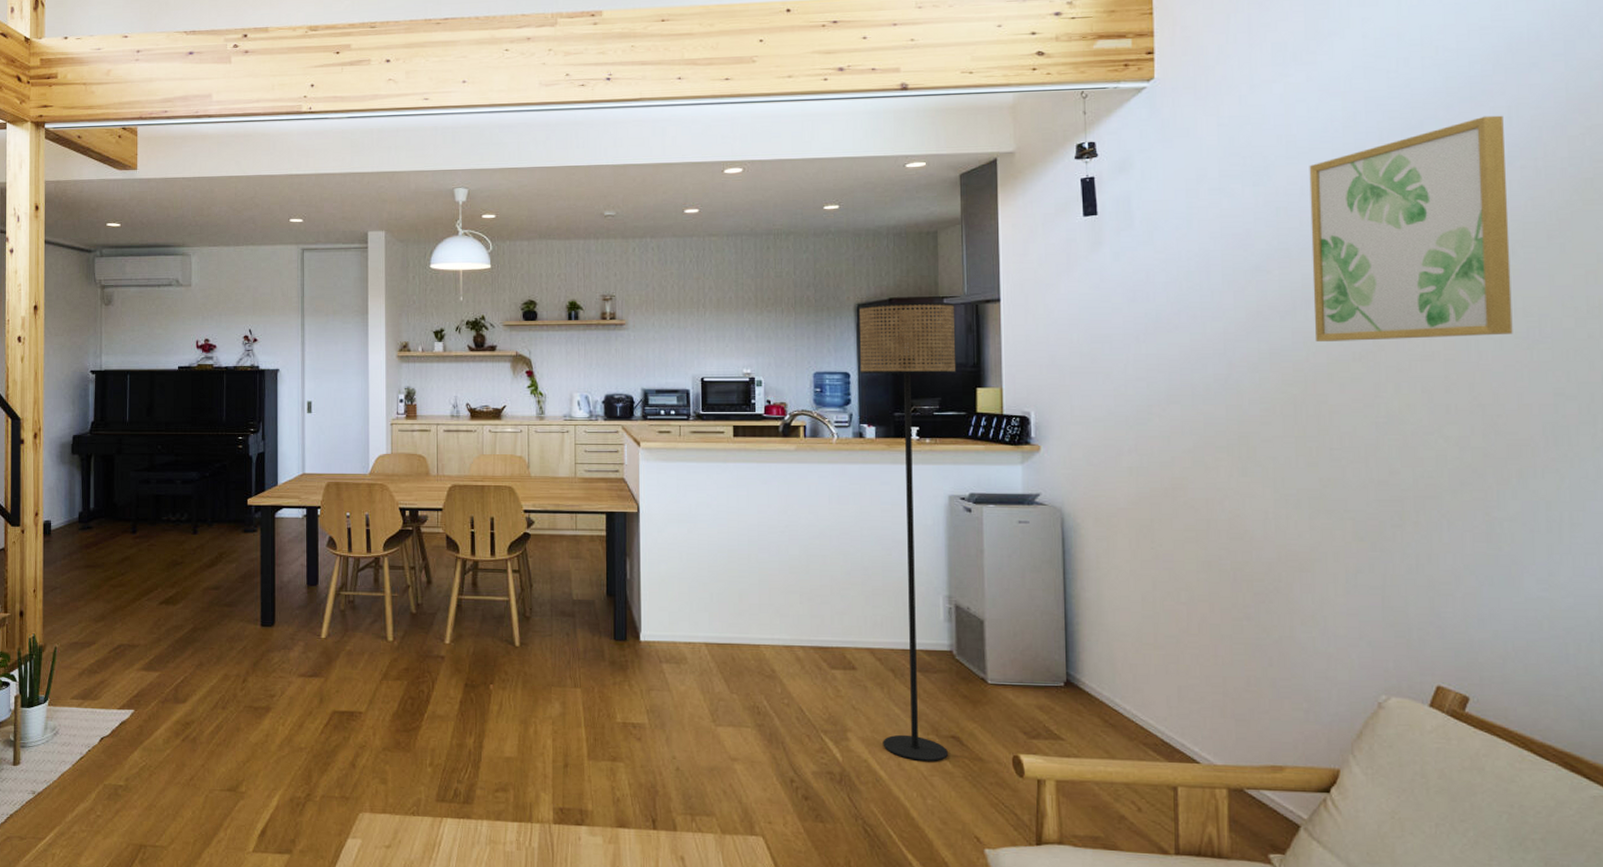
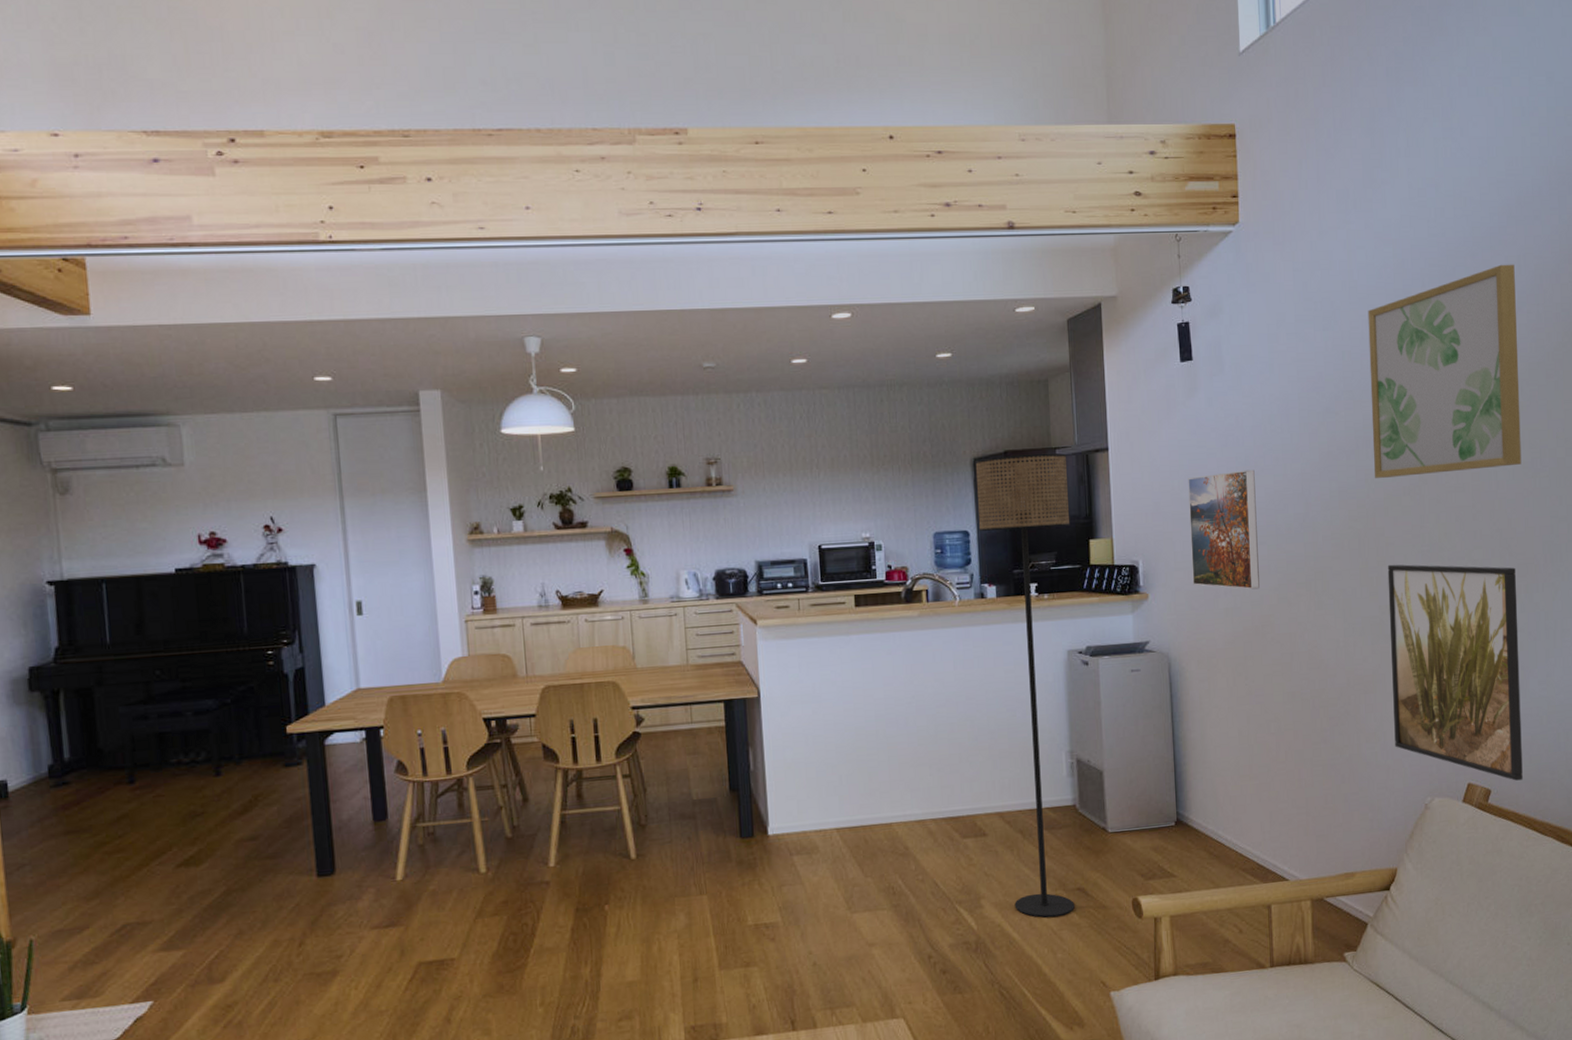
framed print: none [1089,326,1171,450] -> present [1188,469,1260,590]
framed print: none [1331,434,1514,691] -> present [1387,564,1523,781]

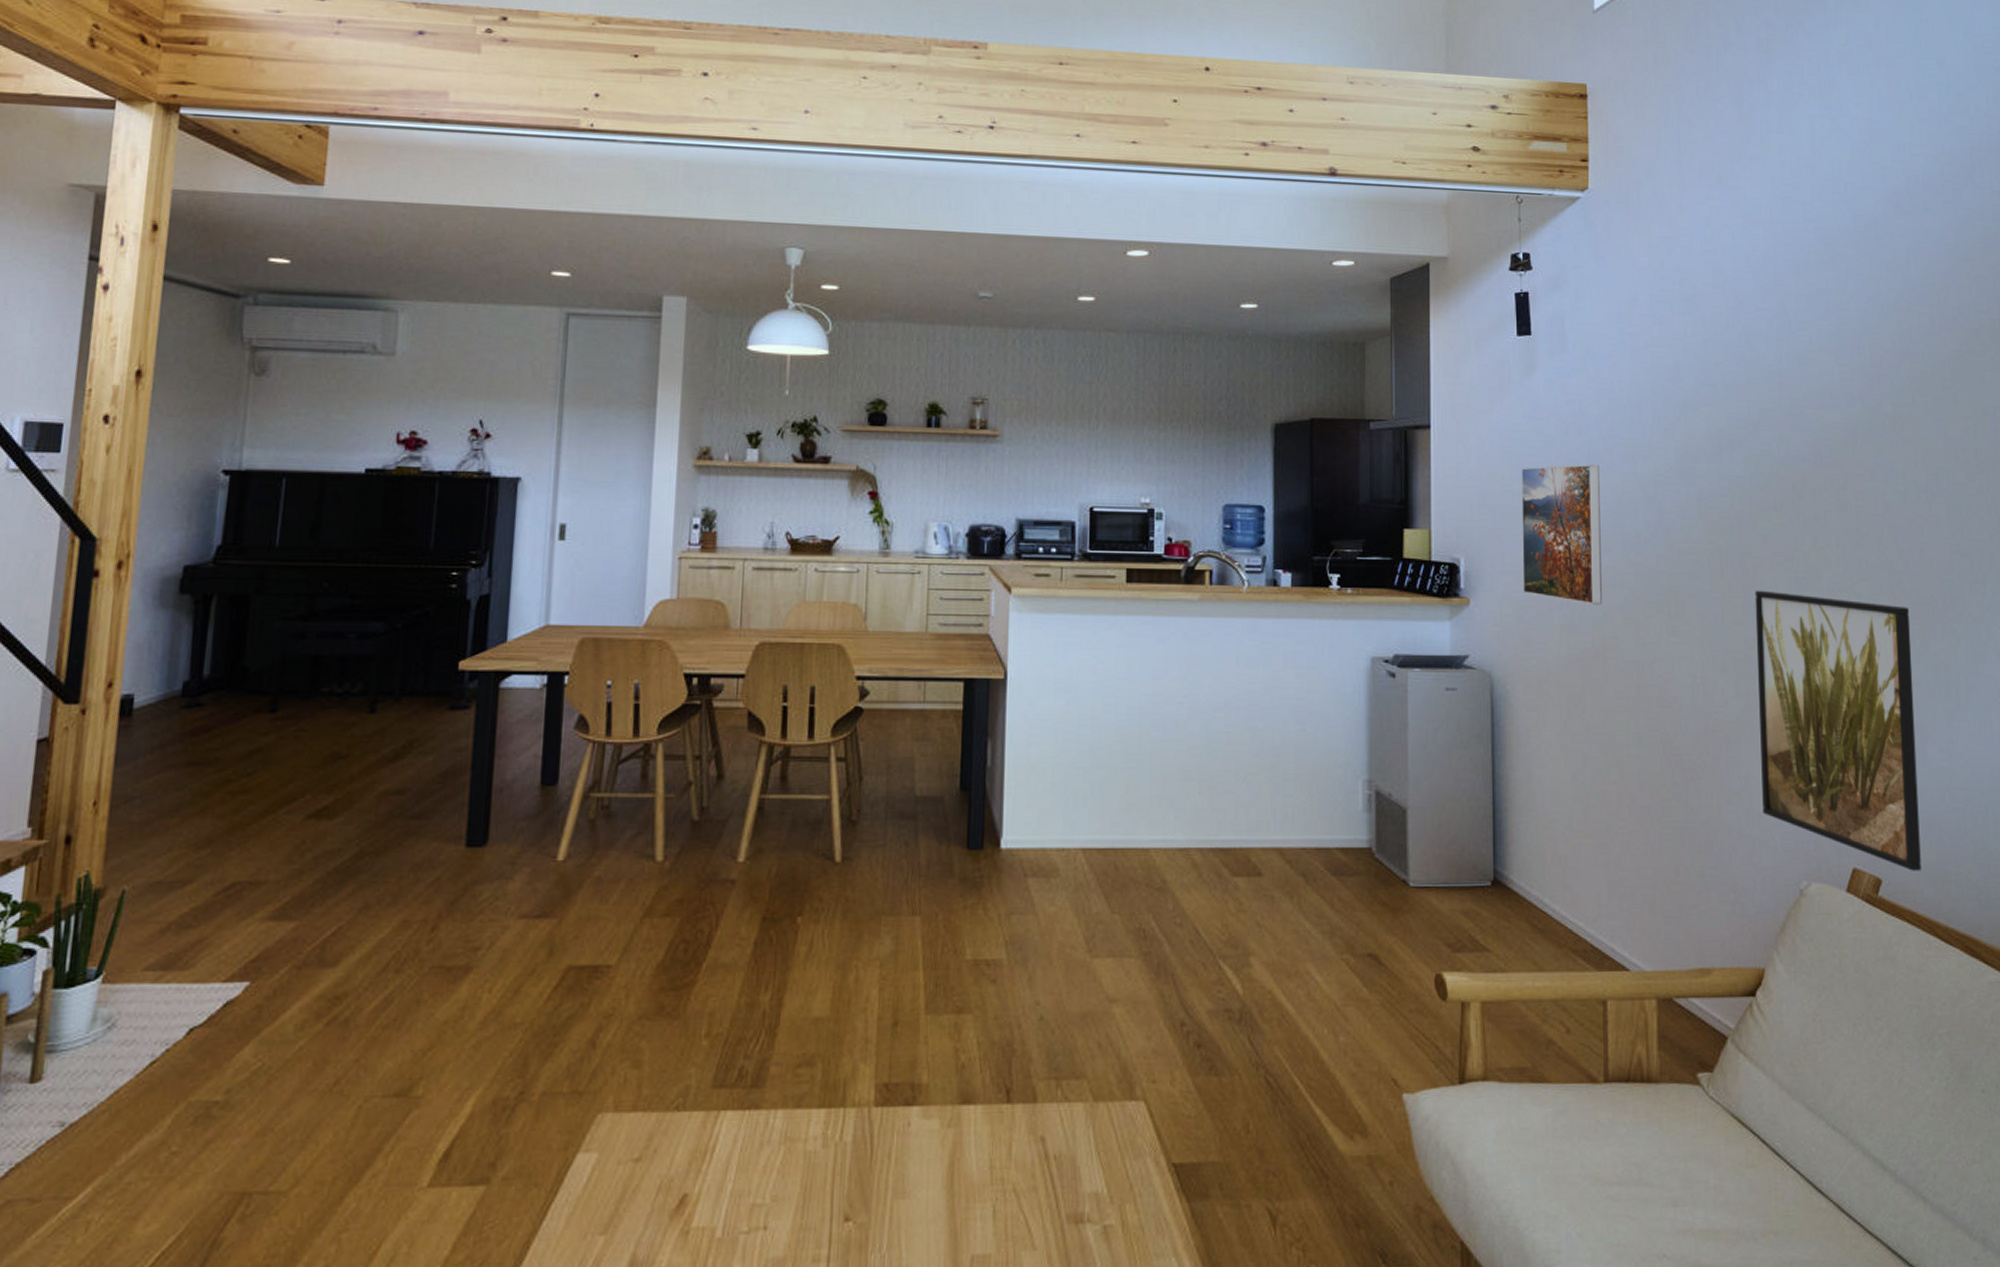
floor lamp: present [975,453,1075,918] -> none [1276,424,1382,989]
wall art: present [1368,264,1522,478] -> none [1733,258,1915,488]

